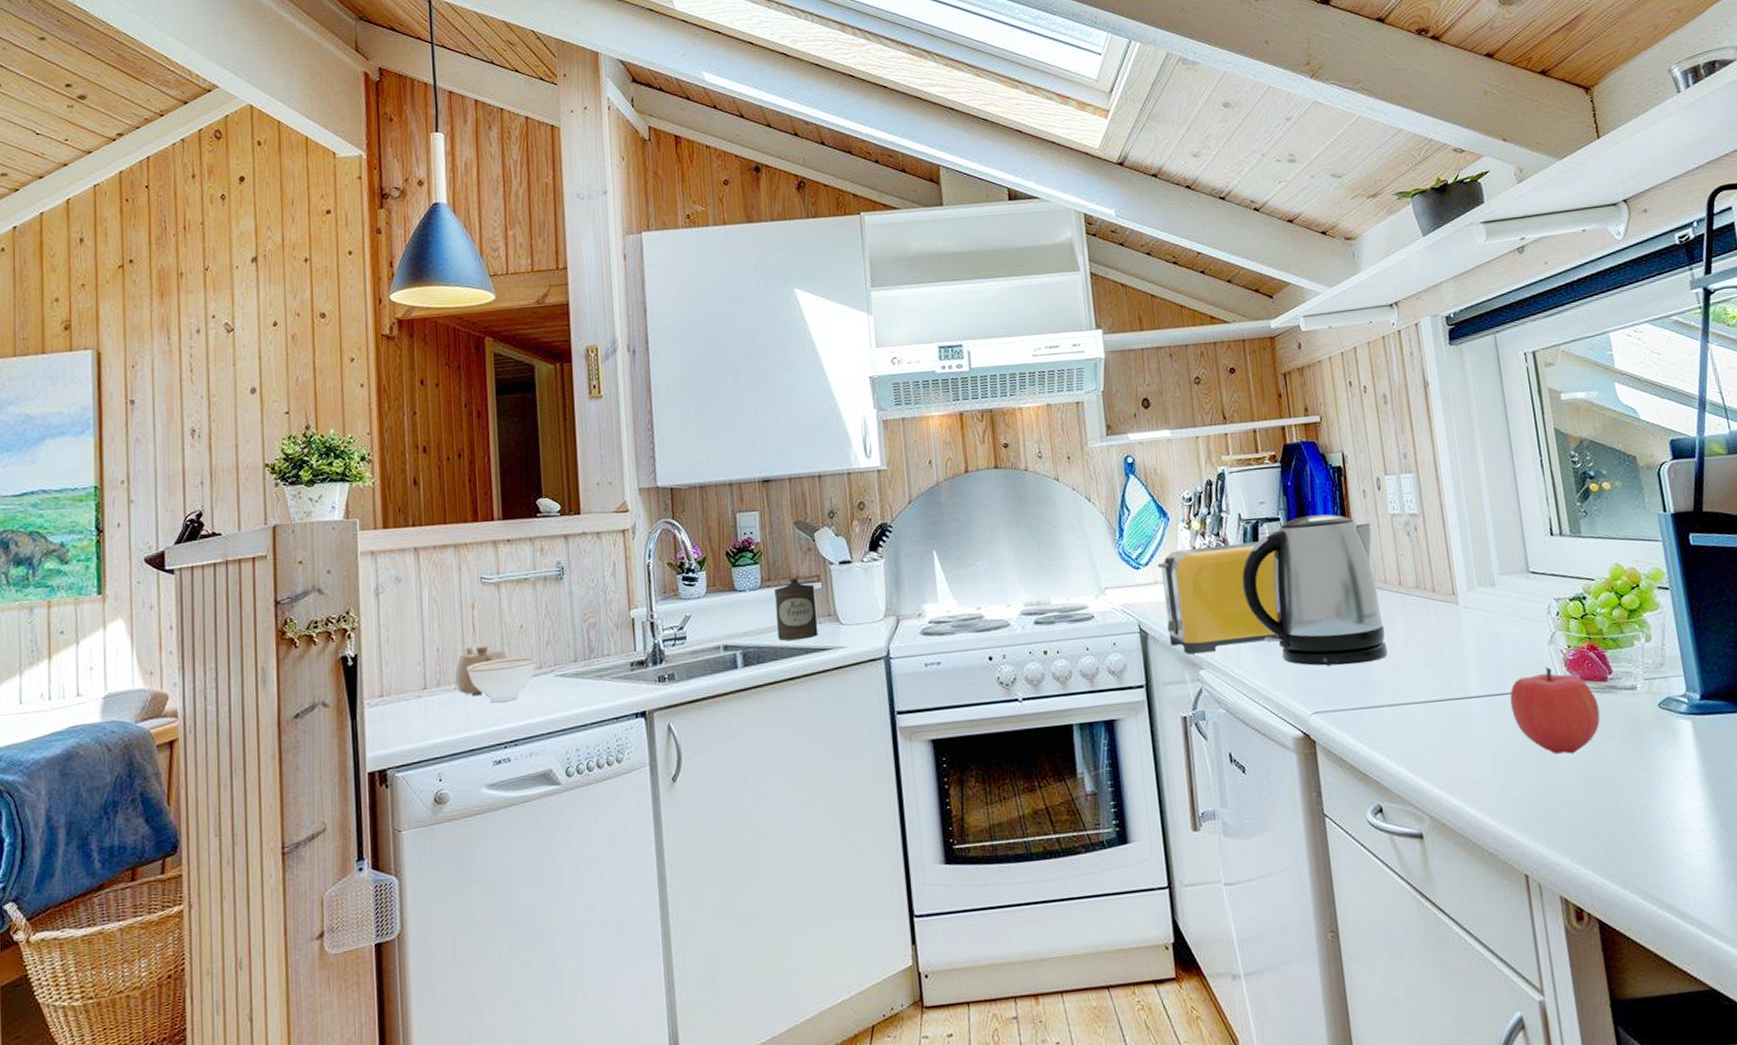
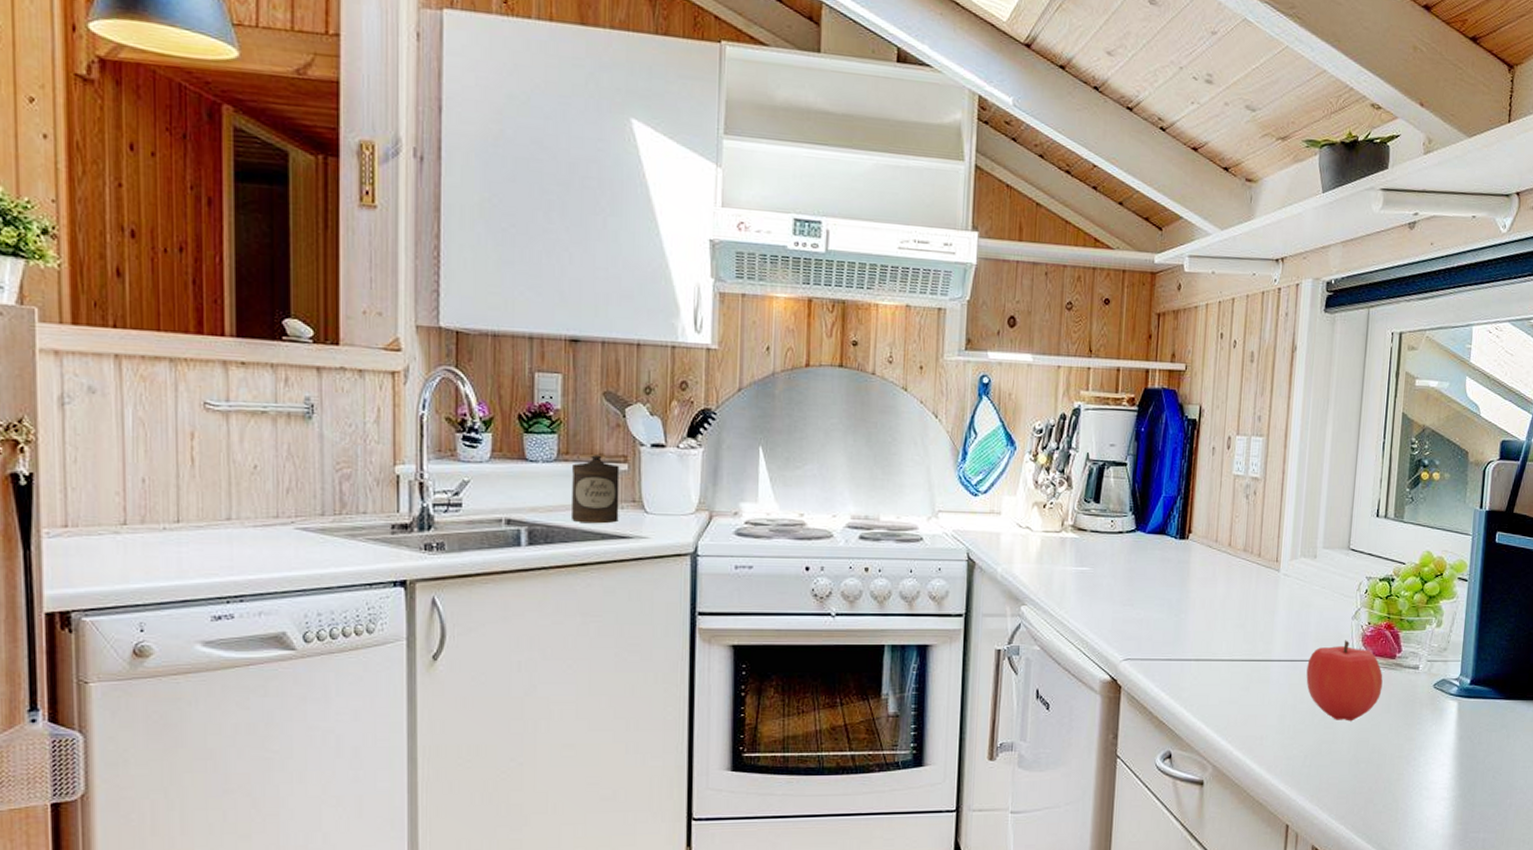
teapot: present [454,645,507,697] -> none [164,483,235,540]
bowl: present [466,656,538,703] -> none [181,500,275,551]
toaster: present [1157,541,1279,654] -> none [995,482,1115,589]
kettle: present [1242,514,1388,667] -> none [1077,465,1213,617]

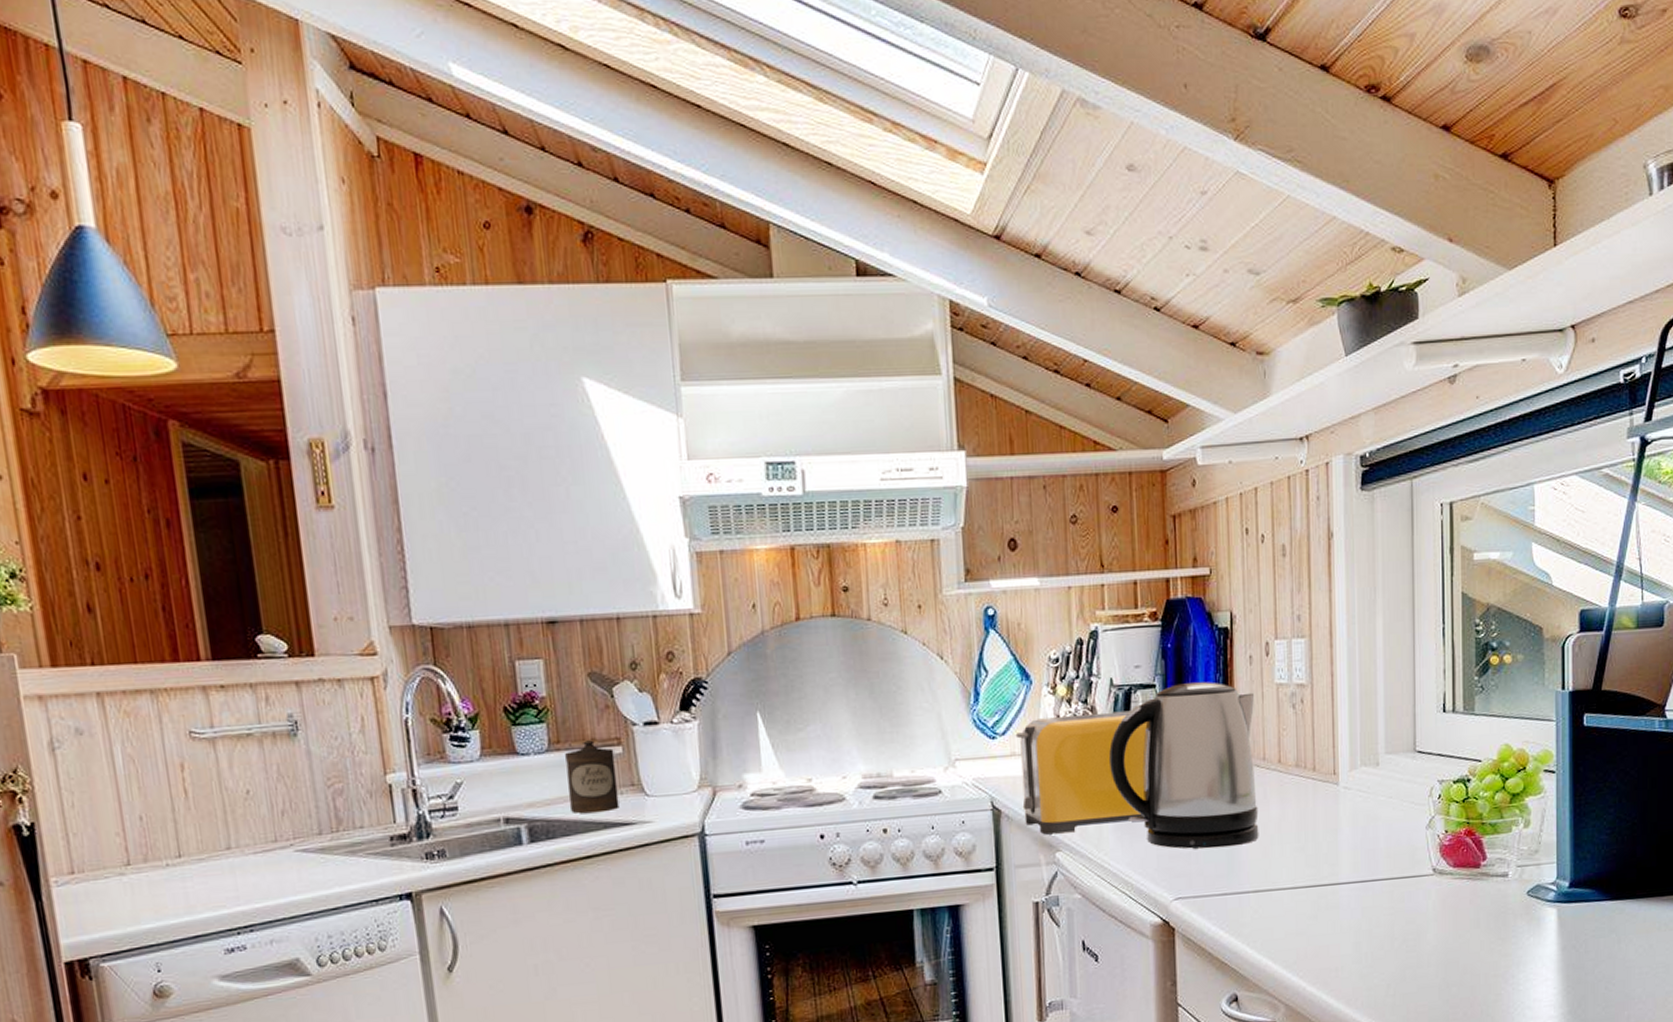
toaster: none [995,482,1115,589] -> present [1015,710,1147,835]
kettle: none [1077,465,1213,617] -> present [1108,682,1259,850]
fruit: present [1306,640,1383,721] -> none [1380,852,1468,942]

